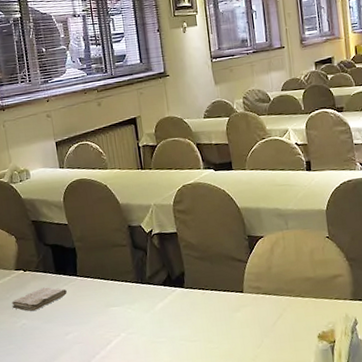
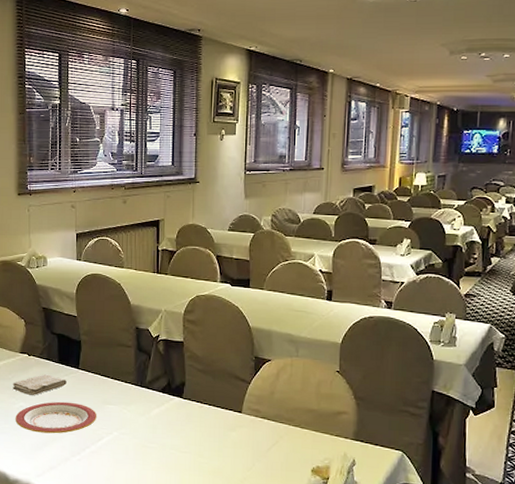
plate: none [19,311,103,348] -> present [15,401,97,434]

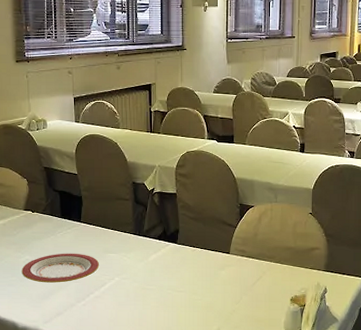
washcloth: present [12,374,67,396] -> none [18,229,70,250]

